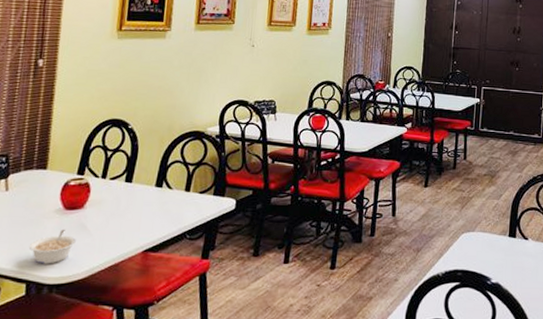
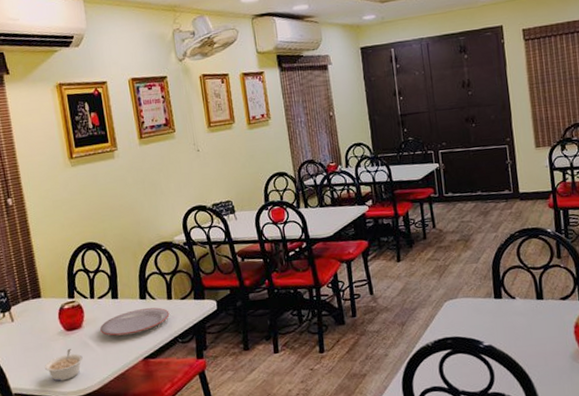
plate: none [103,197,184,224] -> present [100,307,170,336]

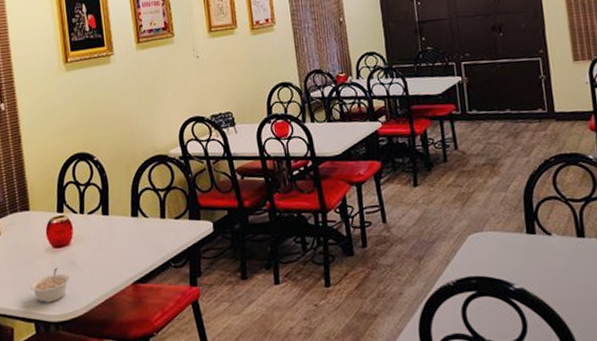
plate: present [100,307,170,336] -> none [89,226,163,257]

